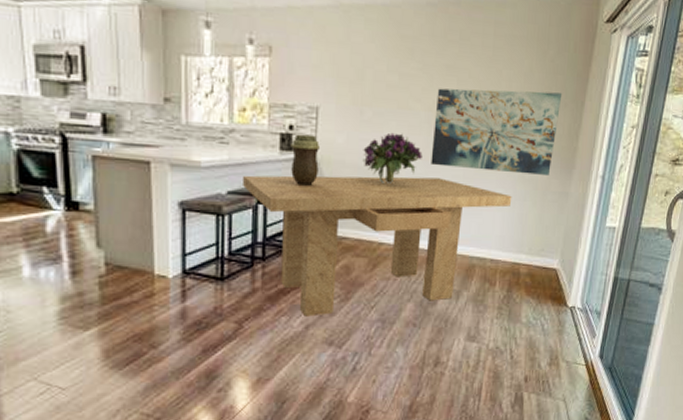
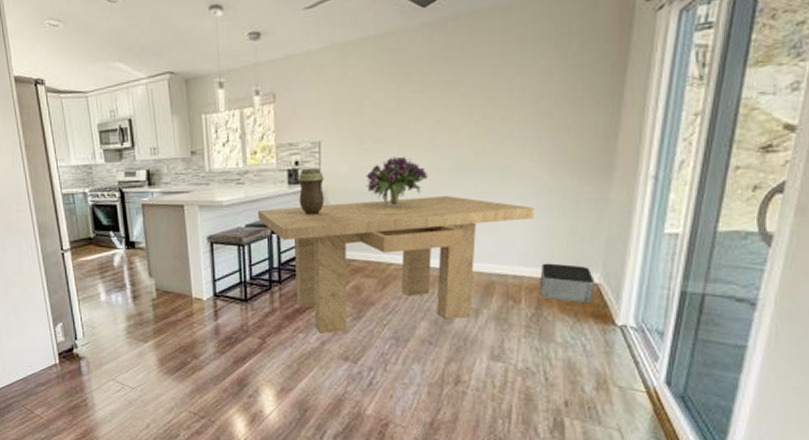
wall art: present [431,88,563,175] -> none [437,90,592,184]
storage bin: none [511,249,555,287] -> present [539,263,595,304]

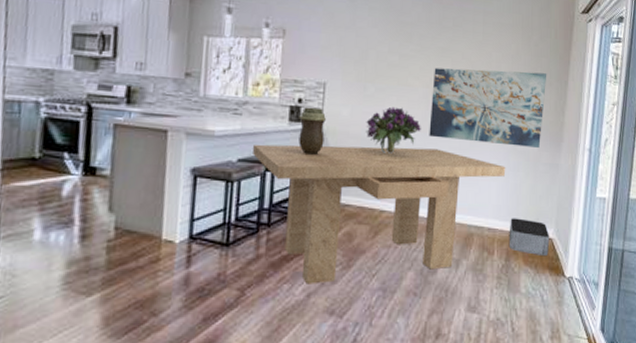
wall art: none [437,90,592,184] -> present [429,67,547,148]

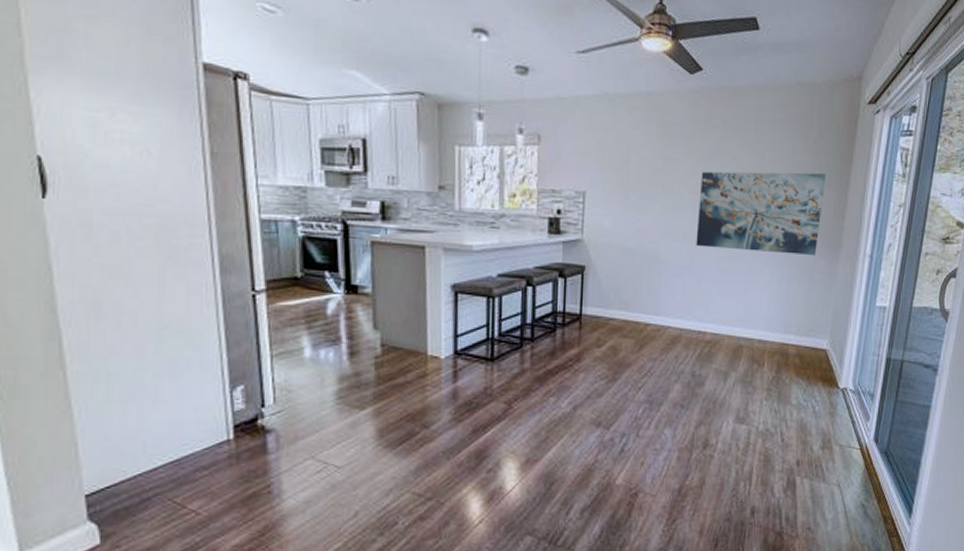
dining table: present [253,144,506,284] -> none [513,258,778,397]
decorative urn: present [298,107,326,155] -> none [558,218,587,268]
bouquet: present [365,106,421,154] -> none [628,215,688,266]
storage bin: present [508,218,550,257] -> none [780,329,824,368]

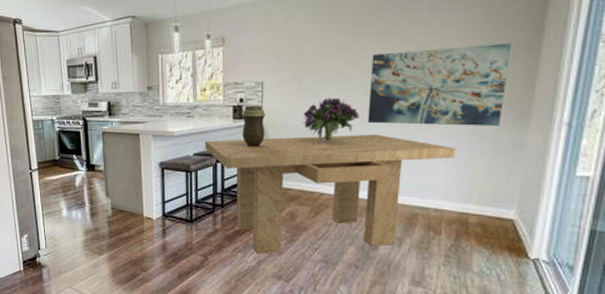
dining table: none [513,258,778,397] -> present [205,135,456,254]
decorative urn: none [558,218,587,268] -> present [241,105,265,147]
bouquet: none [628,215,688,266] -> present [303,97,359,143]

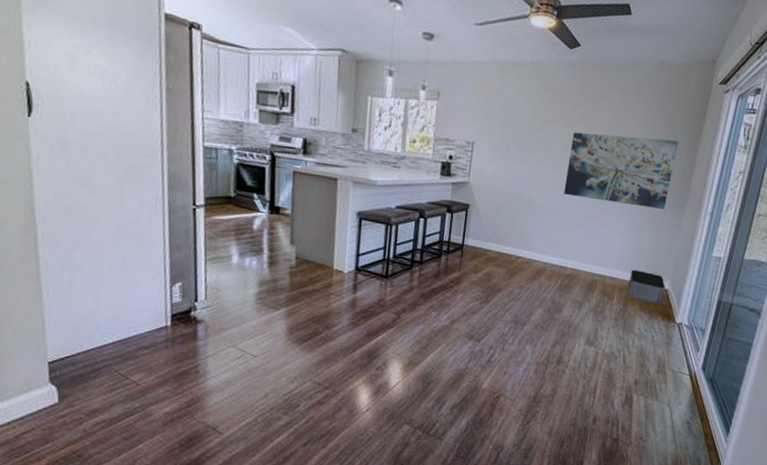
dining table: present [205,135,456,254] -> none [409,194,632,314]
decorative urn: present [241,105,265,147] -> none [448,163,473,206]
bouquet: present [303,97,359,143] -> none [507,166,557,208]
storage bin: none [459,199,511,238] -> present [627,269,666,305]

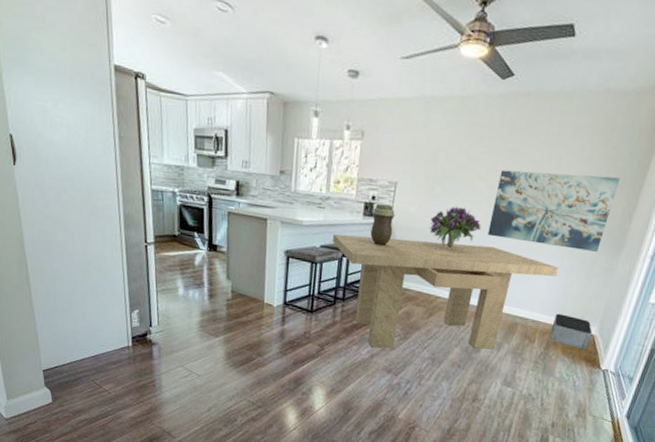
dining table: none [409,194,632,314] -> present [333,233,559,349]
decorative urn: none [448,163,473,206] -> present [370,203,395,246]
bouquet: none [507,166,557,208] -> present [429,206,481,249]

